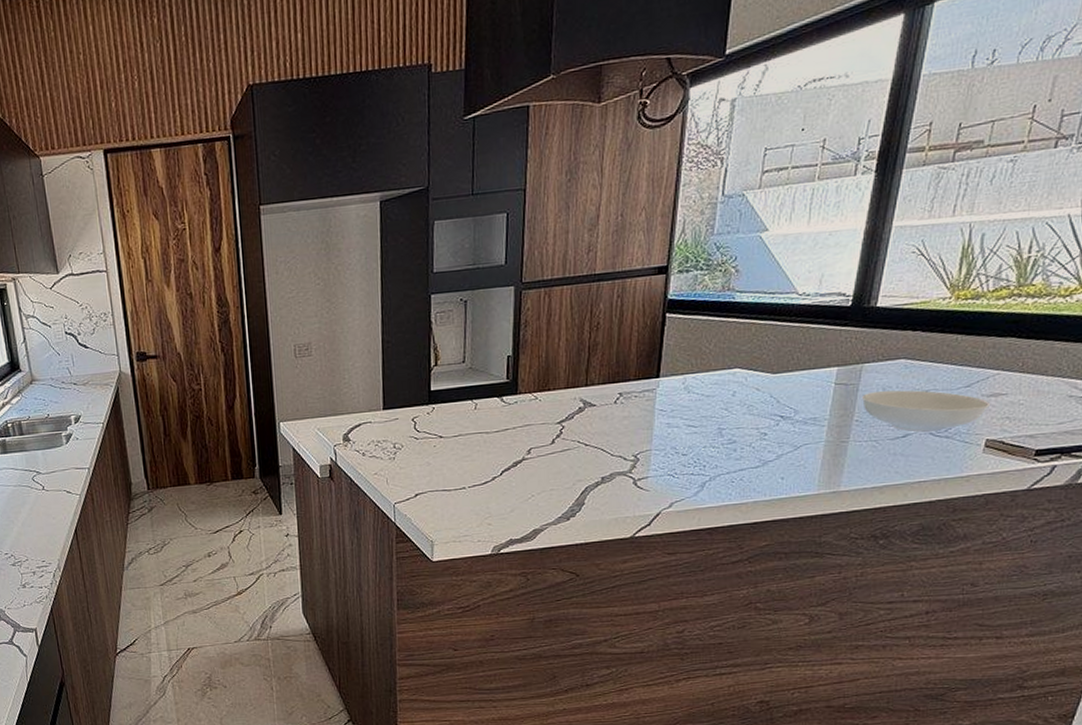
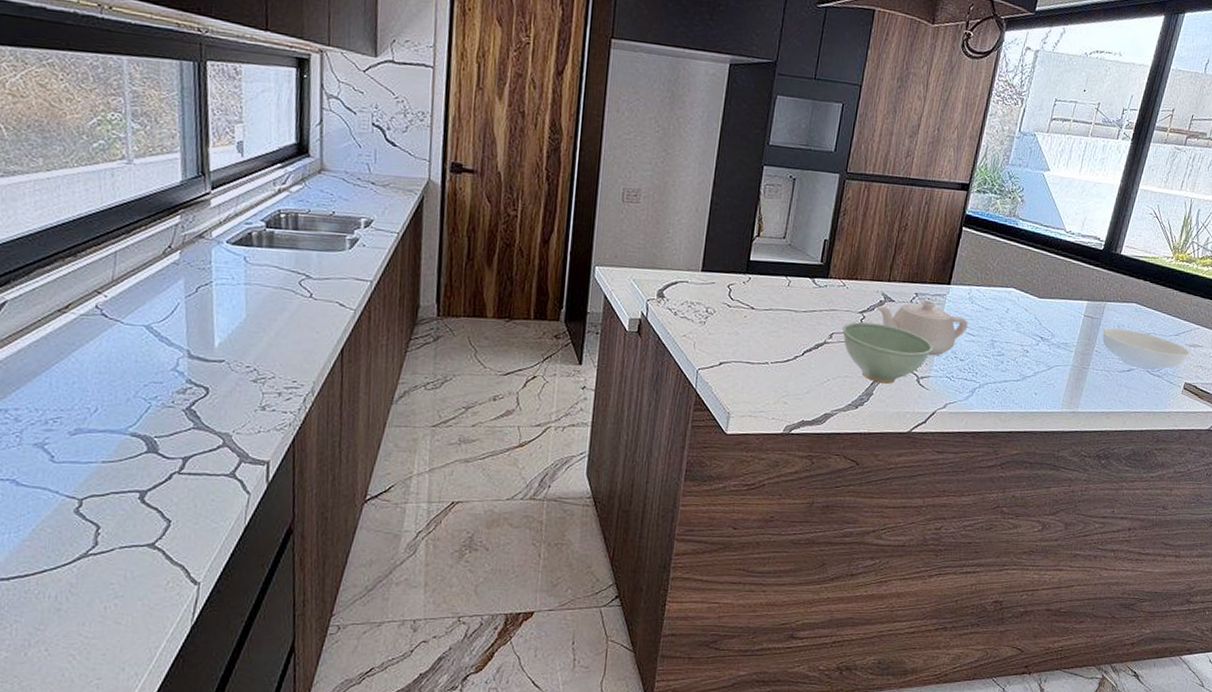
bowl: none [541,430,648,492] -> present [842,322,933,384]
teapot: none [575,398,687,456] -> present [876,300,968,356]

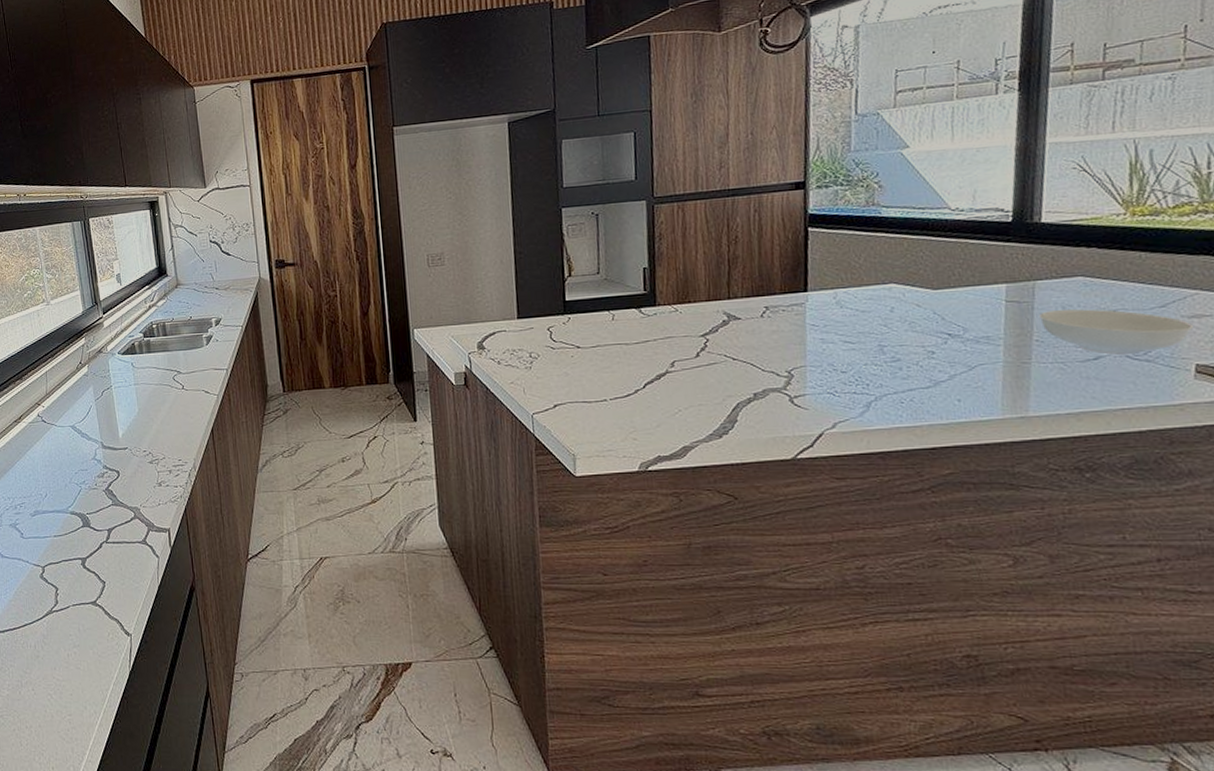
bowl: present [842,322,933,384] -> none [684,344,803,408]
teapot: present [876,300,968,356] -> none [719,312,842,372]

